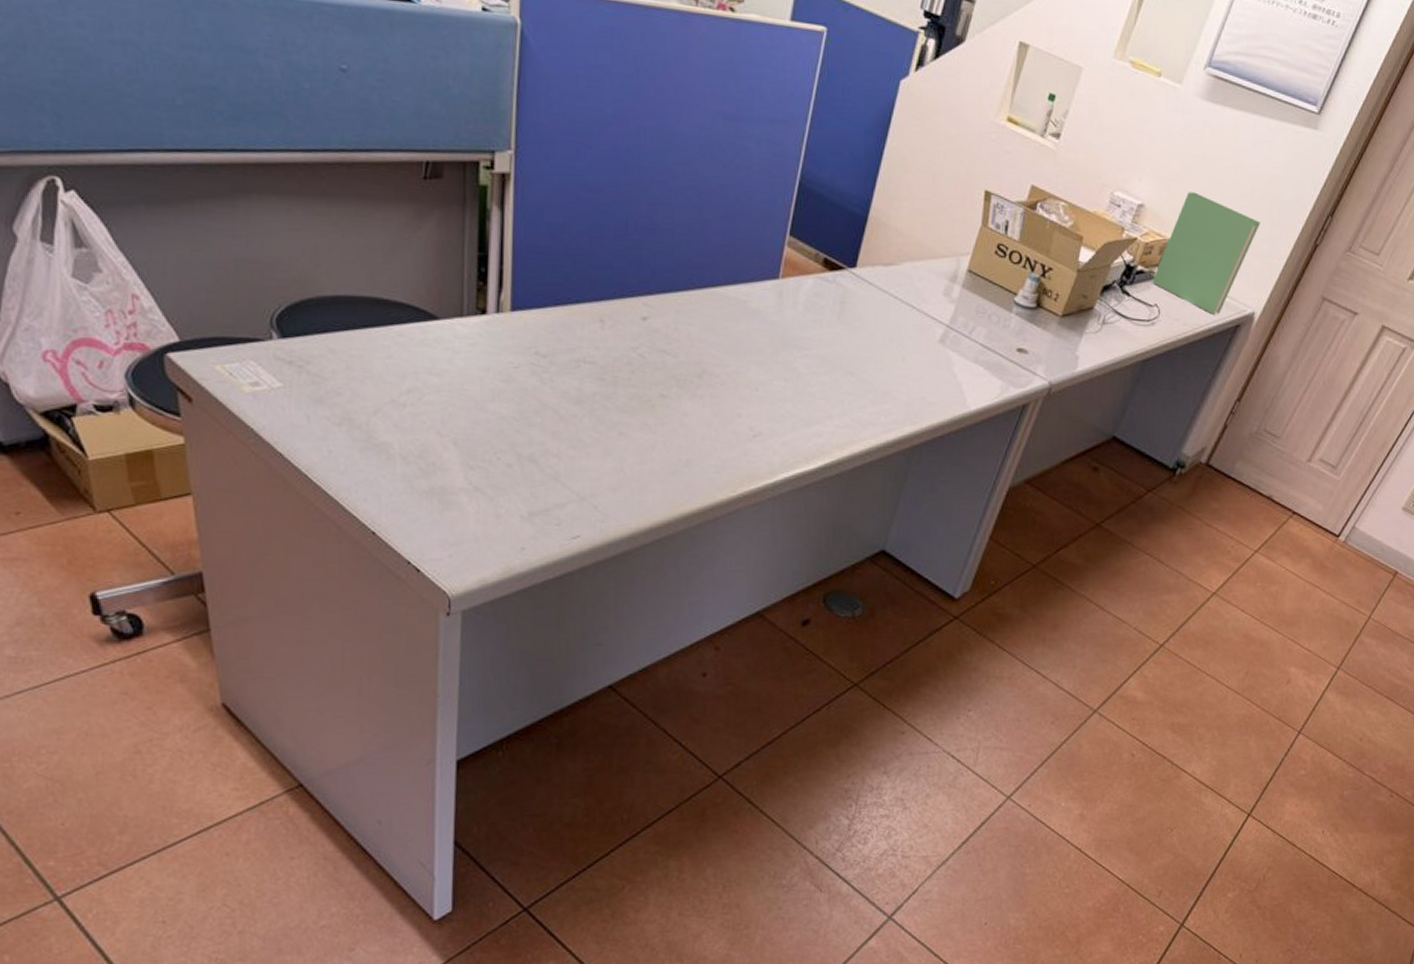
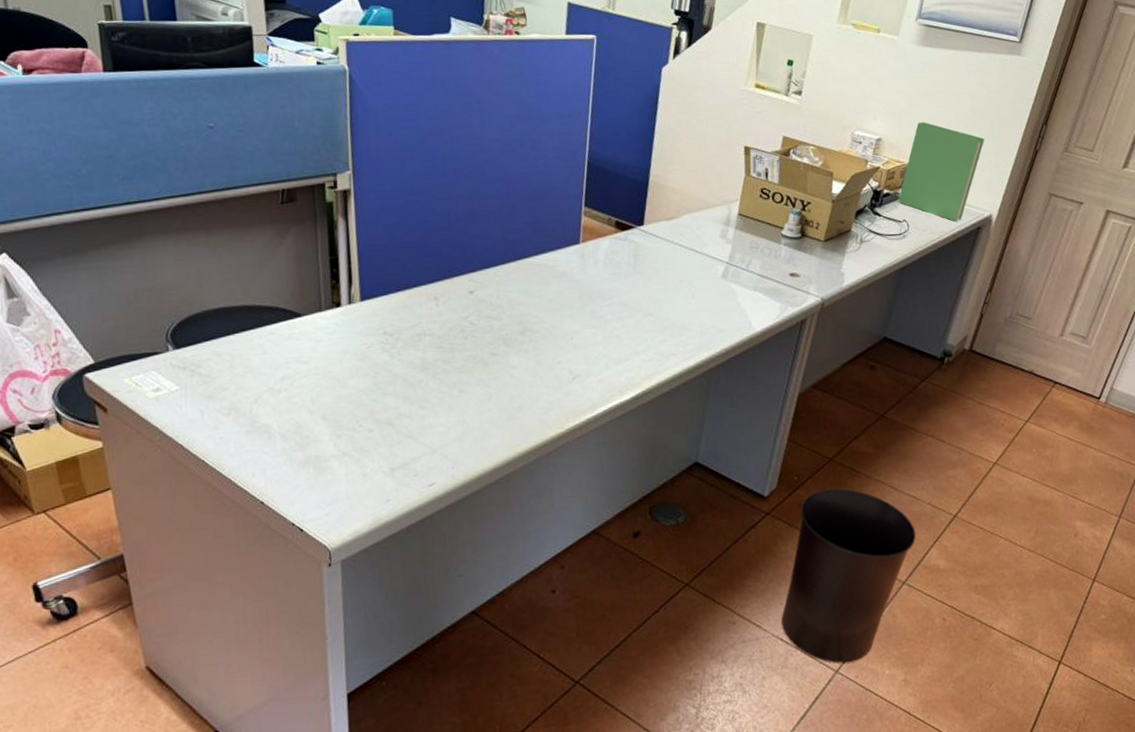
waste bin: none [955,599,1117,790] -> present [781,488,916,664]

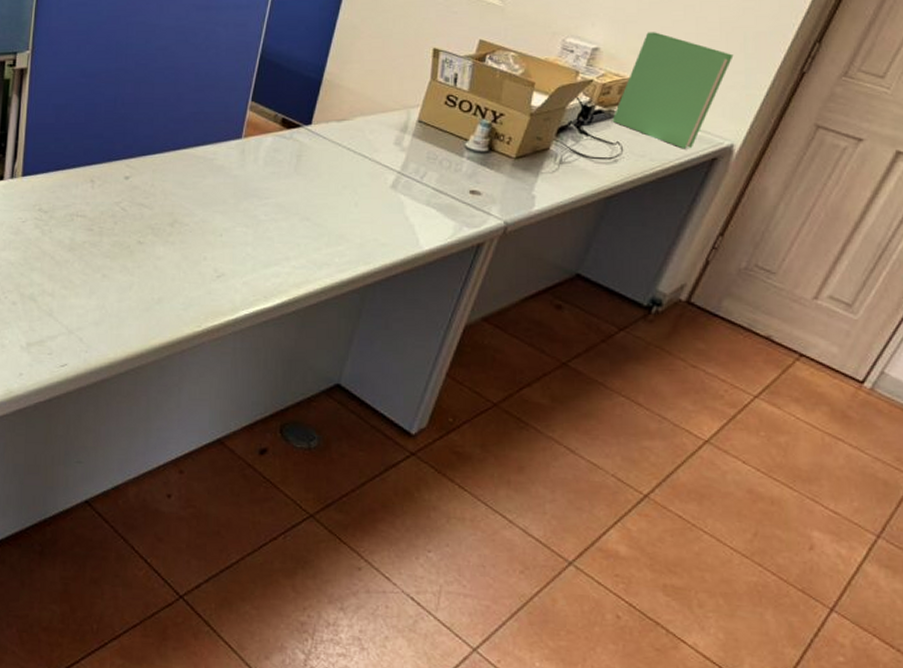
waste bin: present [781,488,916,664] -> none [415,438,593,643]

